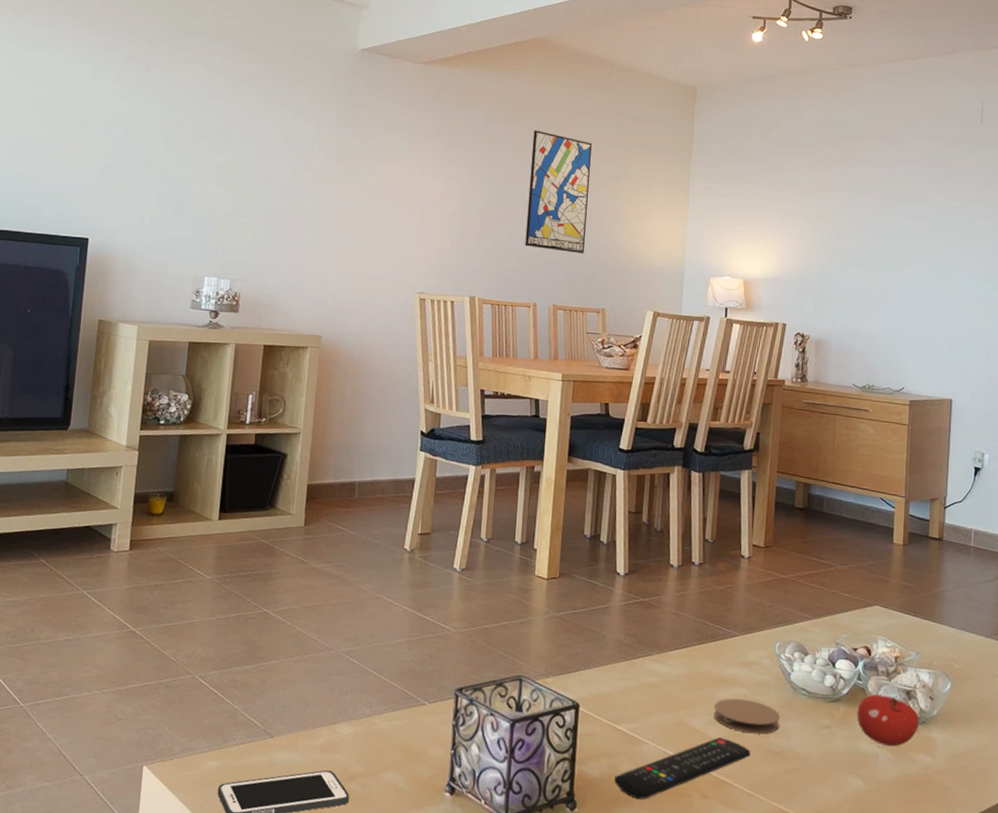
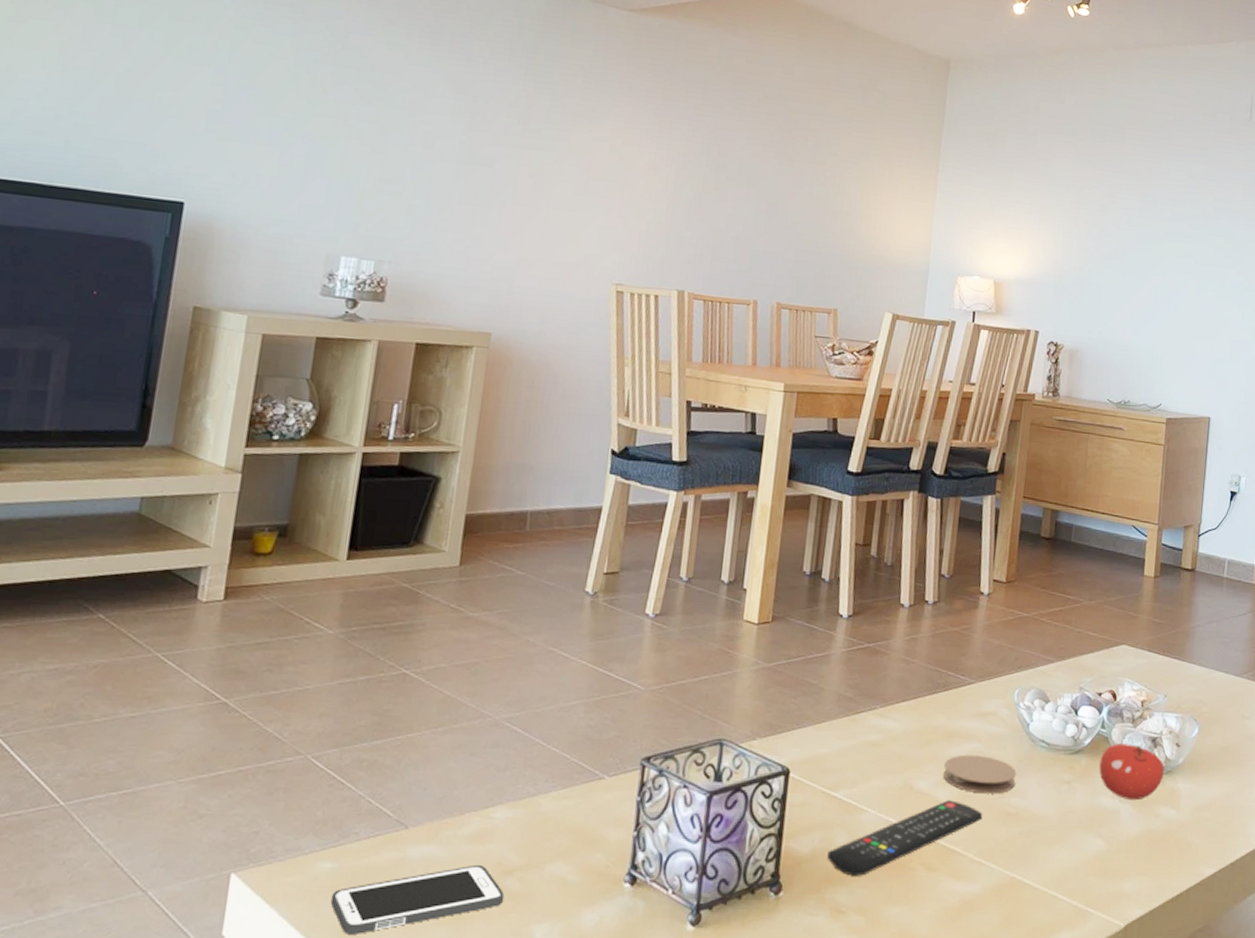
wall art: present [525,130,592,253] -> none [746,98,829,244]

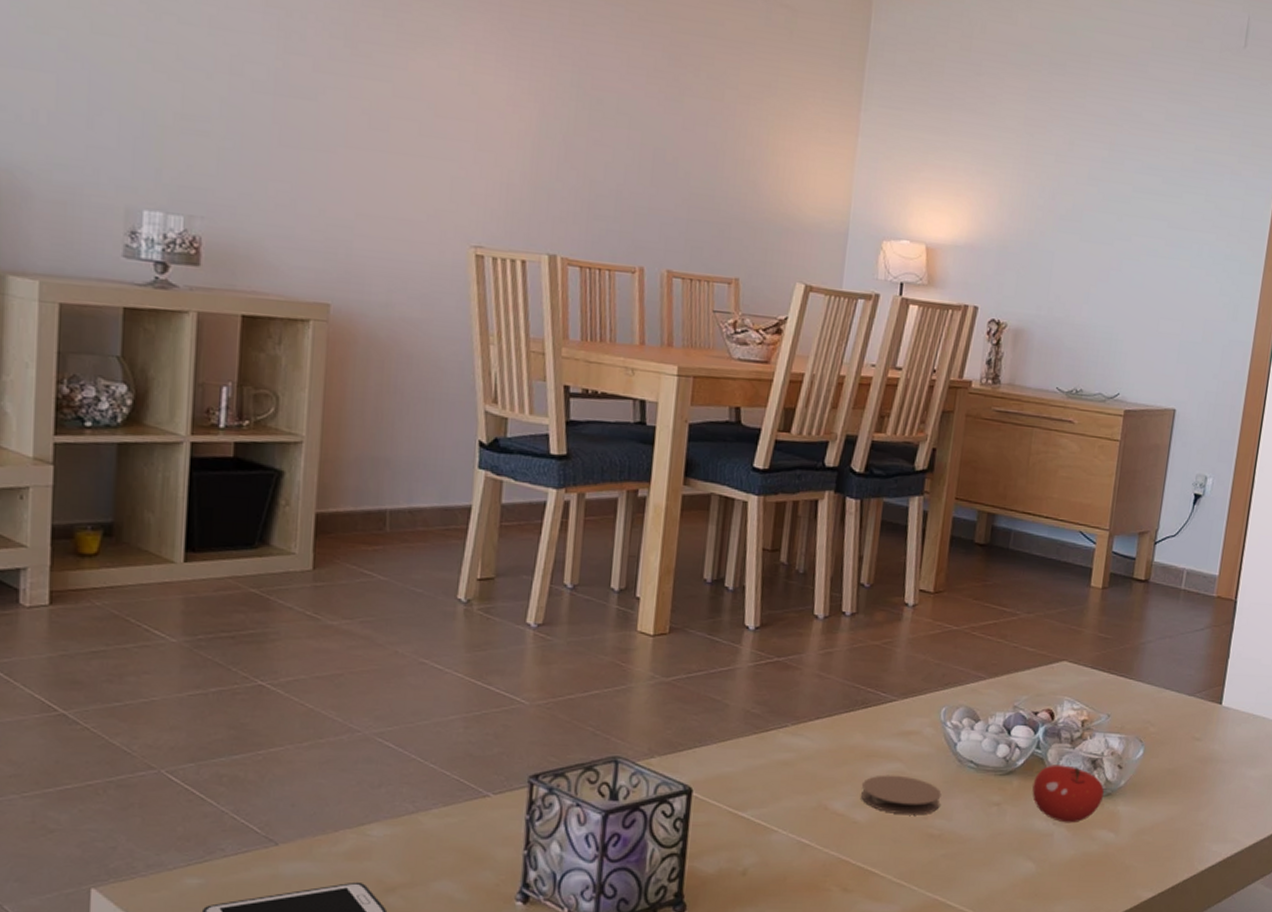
remote control: present [827,800,983,876] -> none [734,821,904,896]

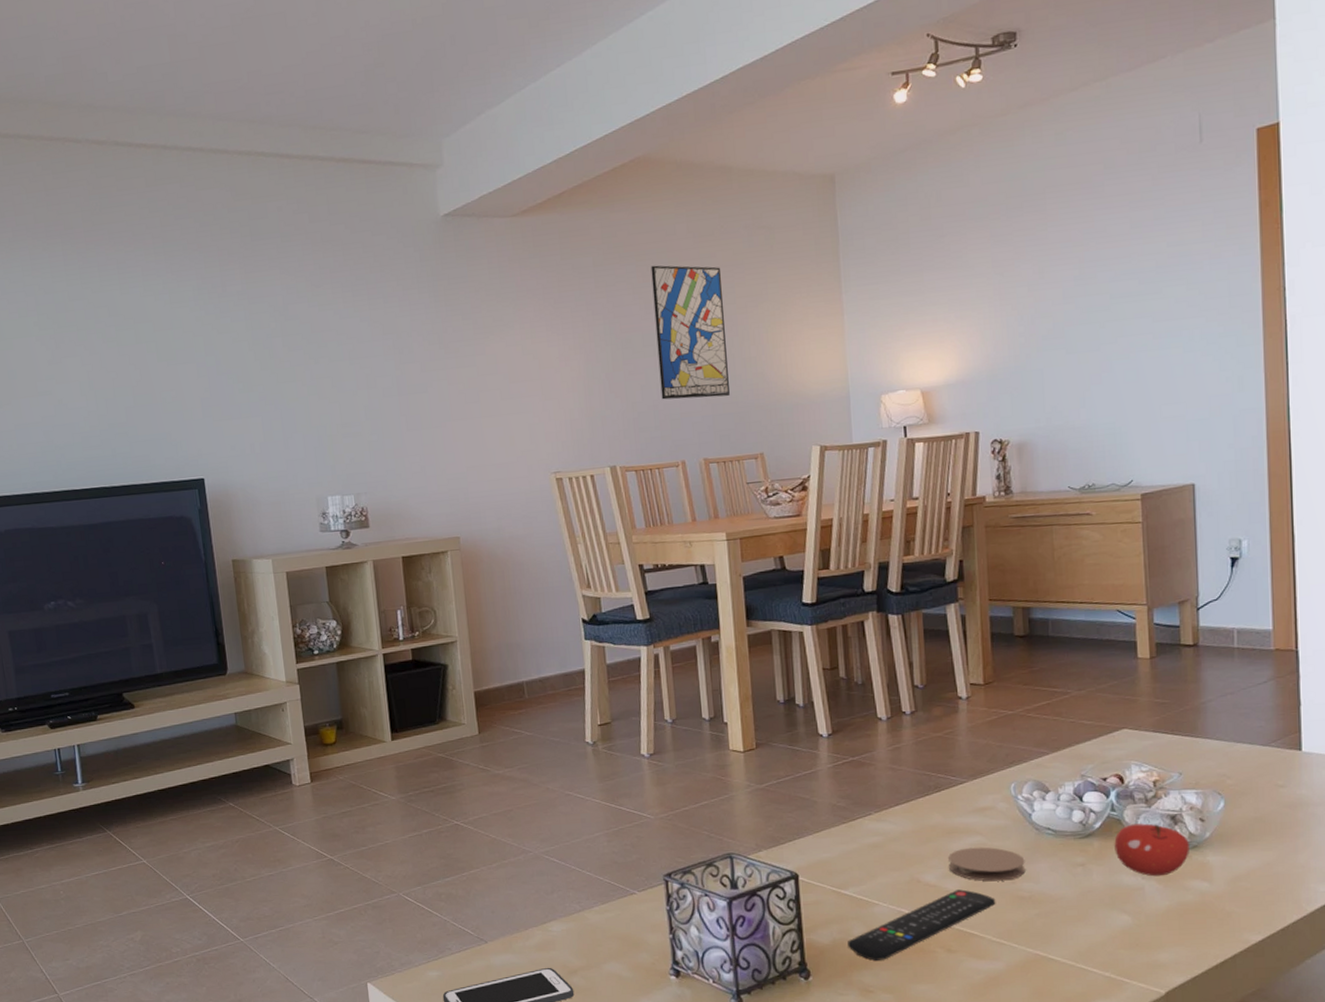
wall art: none [628,14,727,200] -> present [650,265,730,400]
remote control: none [734,821,904,896] -> present [848,889,996,961]

